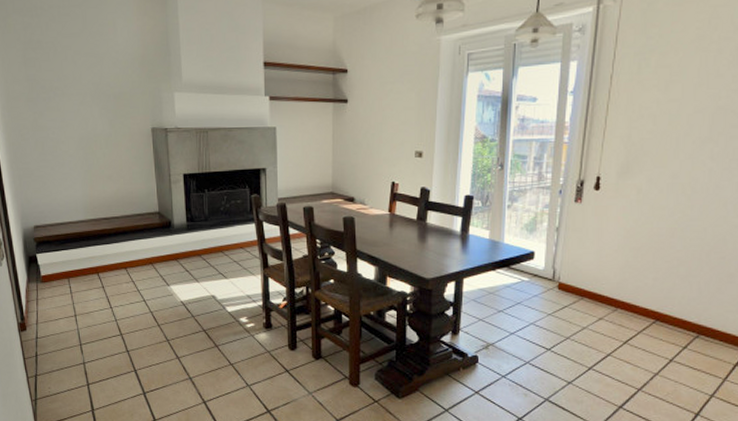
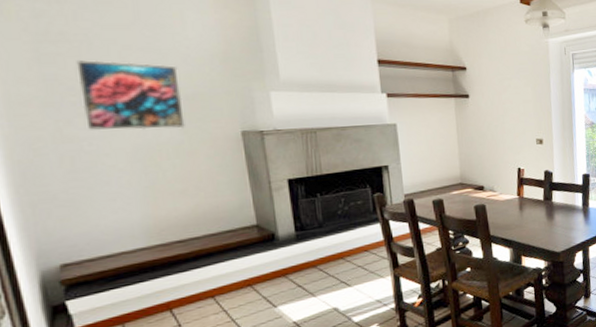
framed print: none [47,64,113,123] -> present [76,60,185,130]

